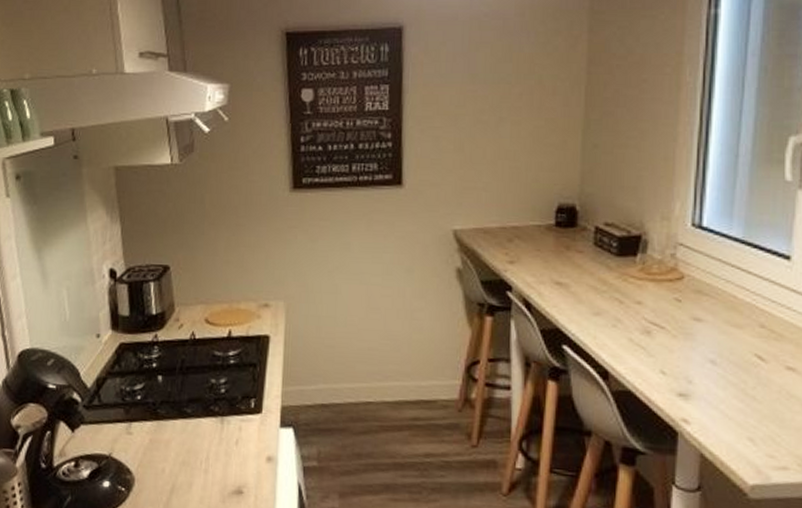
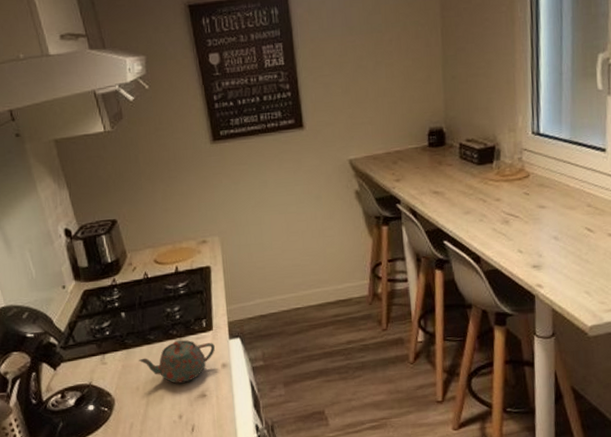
teapot: none [170,419,261,473] -> present [139,340,215,384]

